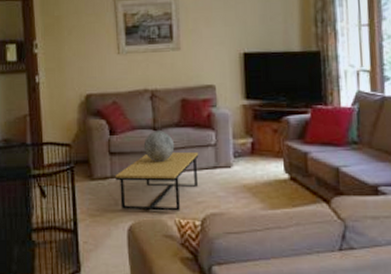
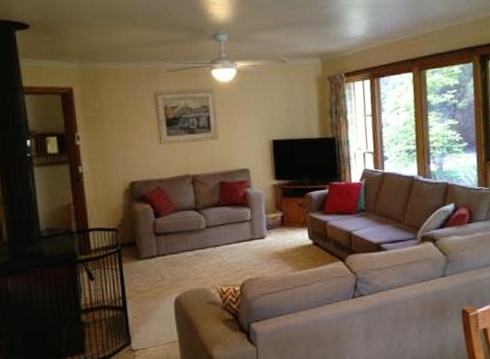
coffee table: present [116,152,199,211] -> none [162,228,237,284]
decorative globe: present [143,130,175,161] -> none [186,211,215,239]

